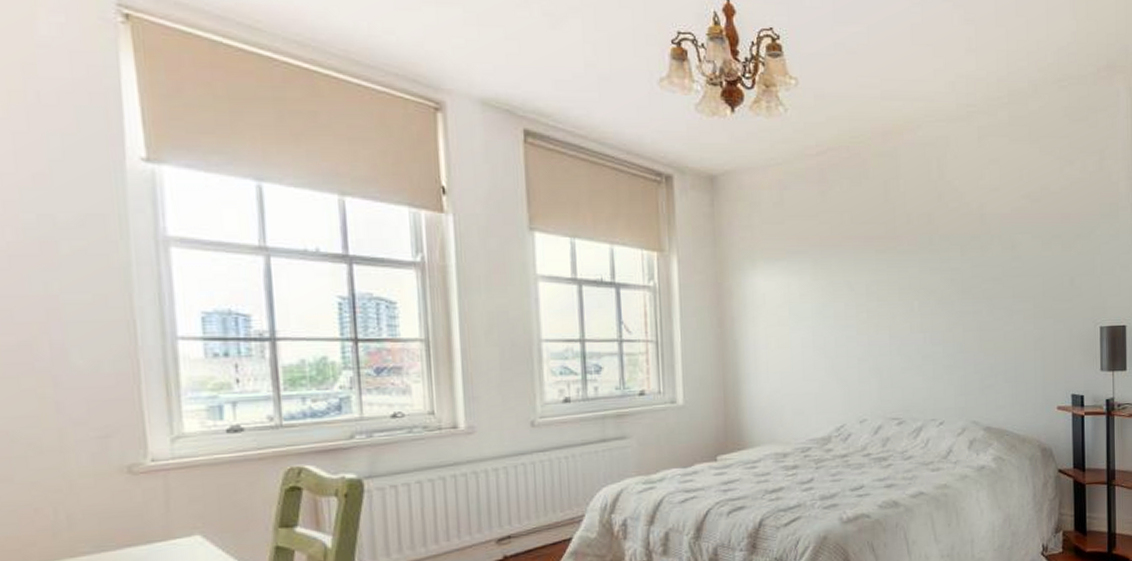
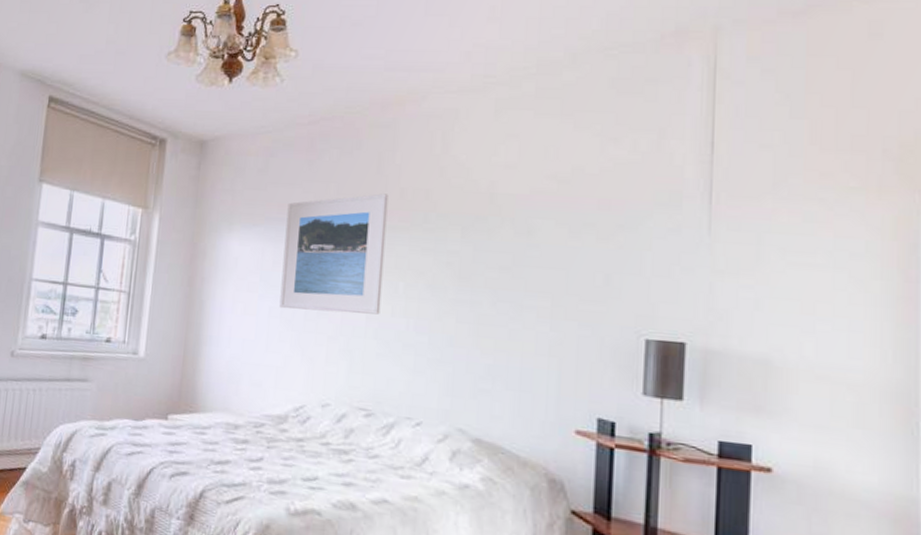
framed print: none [807,220,901,338] -> present [279,193,389,315]

